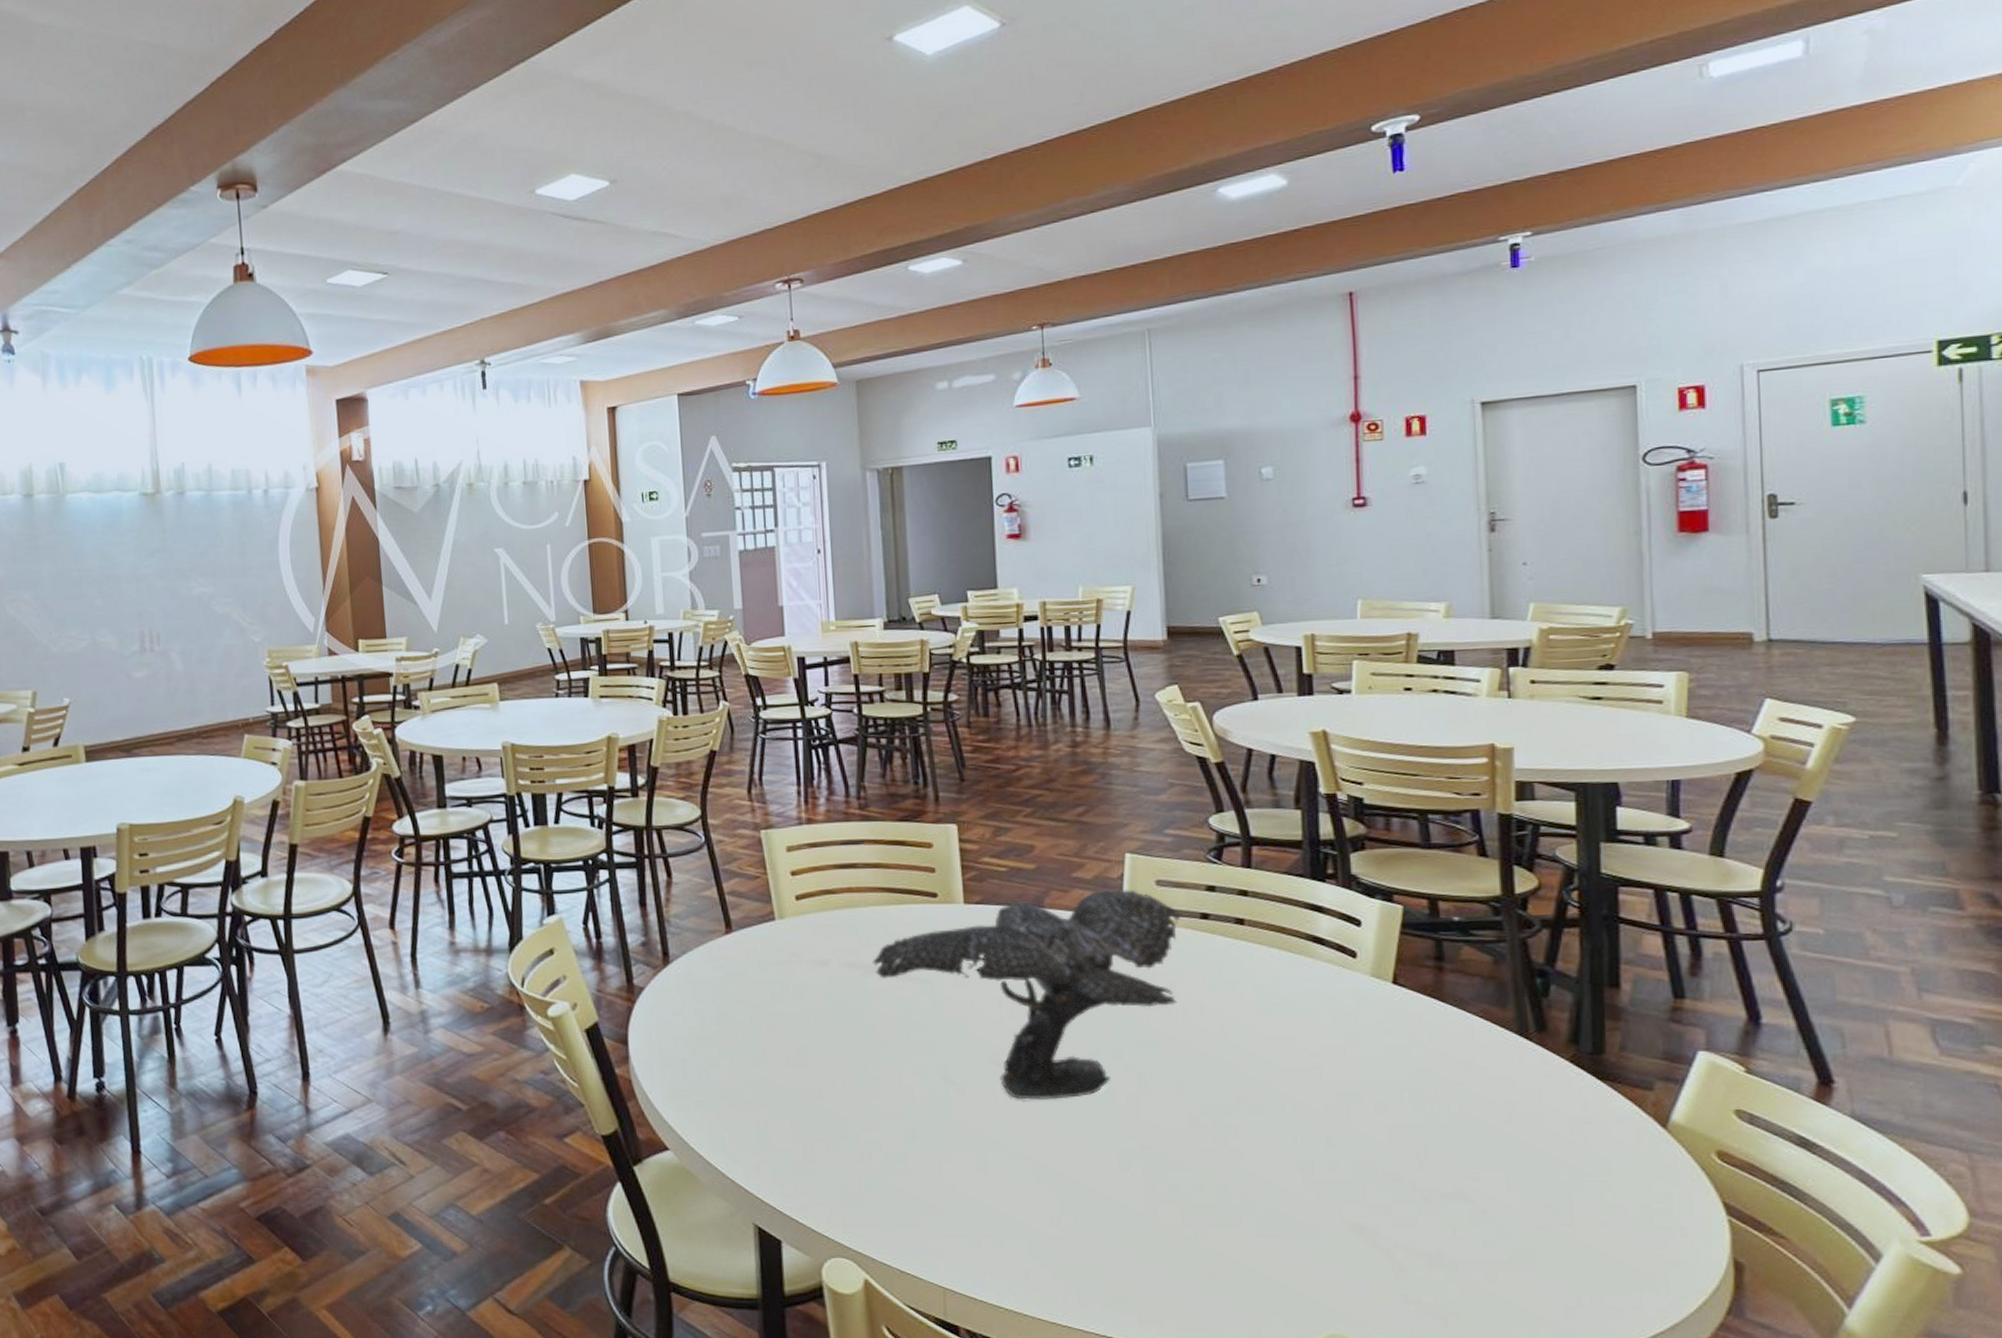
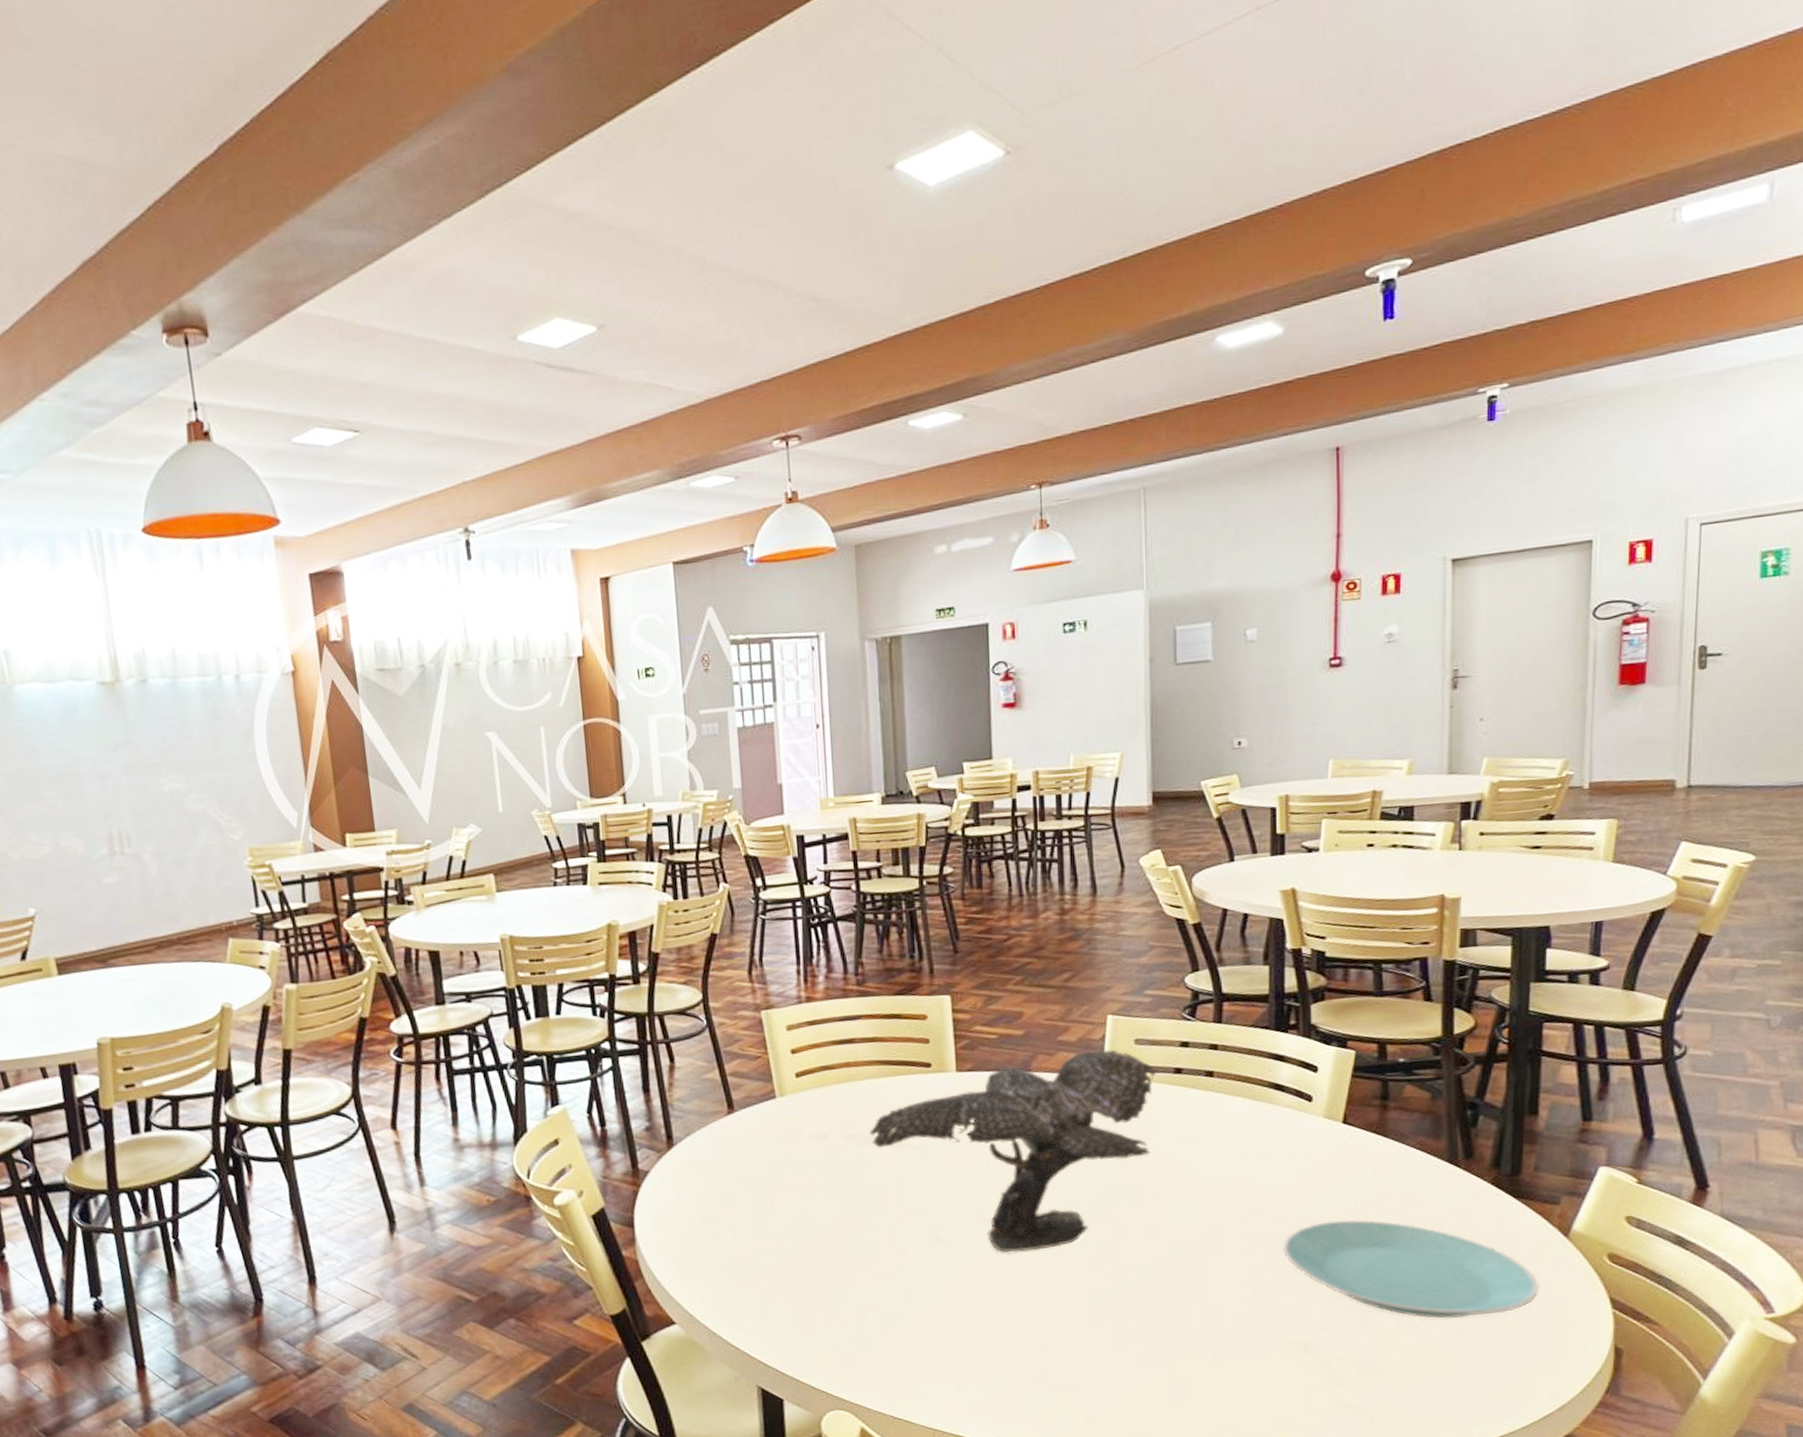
plate: none [1331,1091,1636,1211] -> present [1283,1220,1540,1318]

